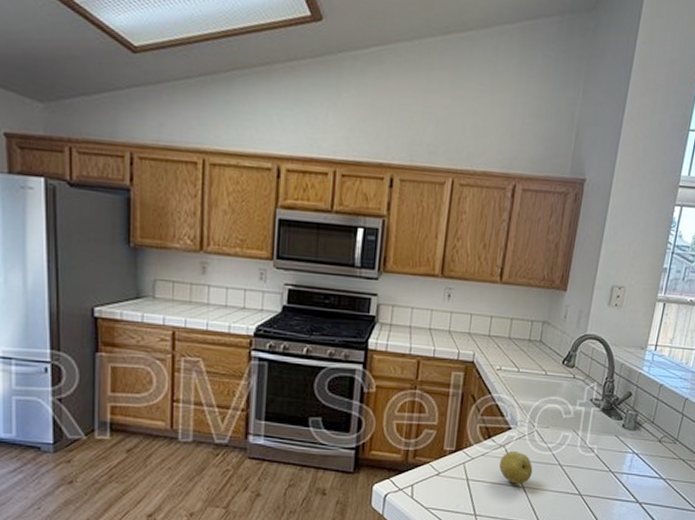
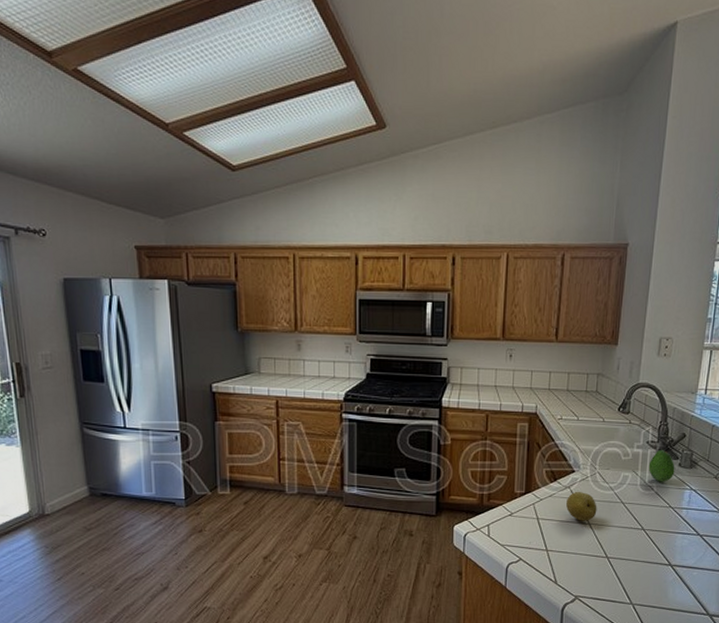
fruit: none [590,408,619,444] -> present [648,449,675,482]

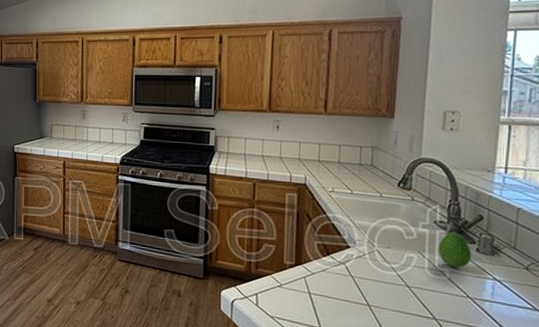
fruit: present [565,491,597,521] -> none [340,268,377,302]

